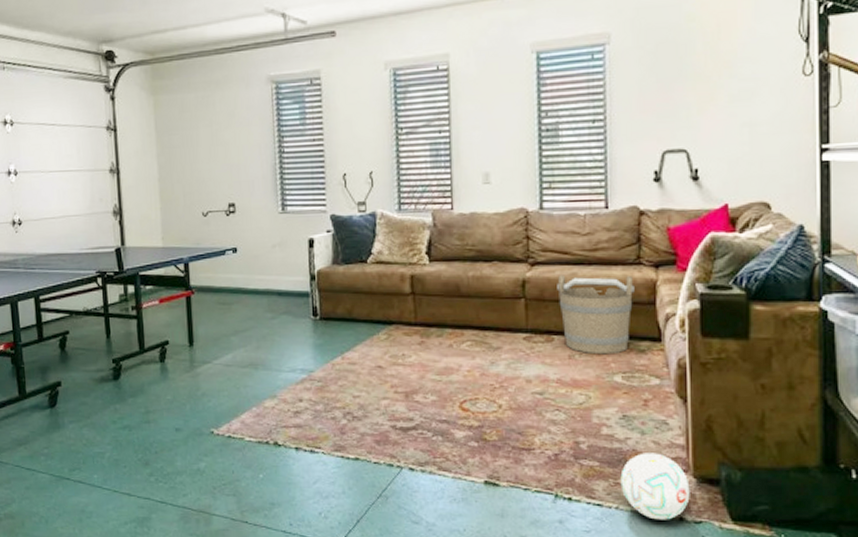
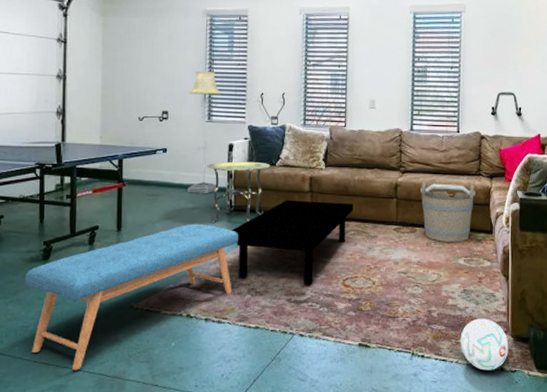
bench: none [96,336,328,502] -> present [25,223,238,370]
floor lamp: none [257,151,300,300] -> present [188,71,222,193]
side table: none [284,259,360,334] -> present [207,161,270,222]
coffee table: none [318,304,469,408] -> present [231,200,354,284]

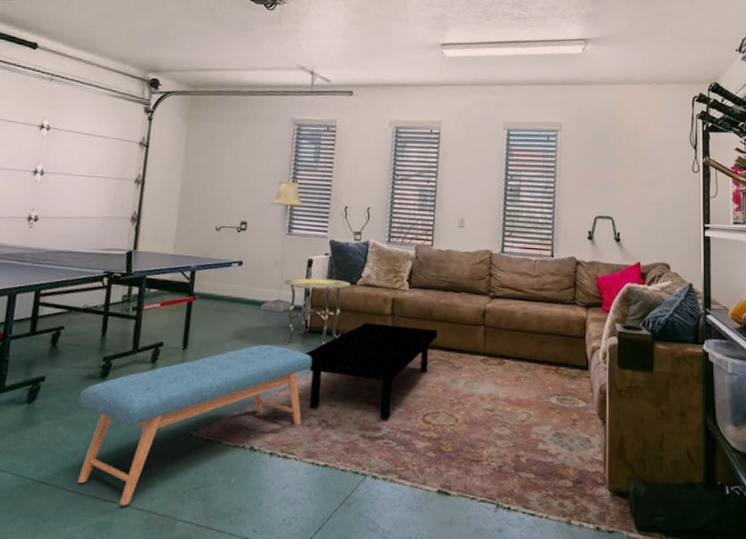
bucket: present [420,181,475,243] -> none [510,308,570,379]
ball: present [460,318,509,371] -> none [551,467,606,530]

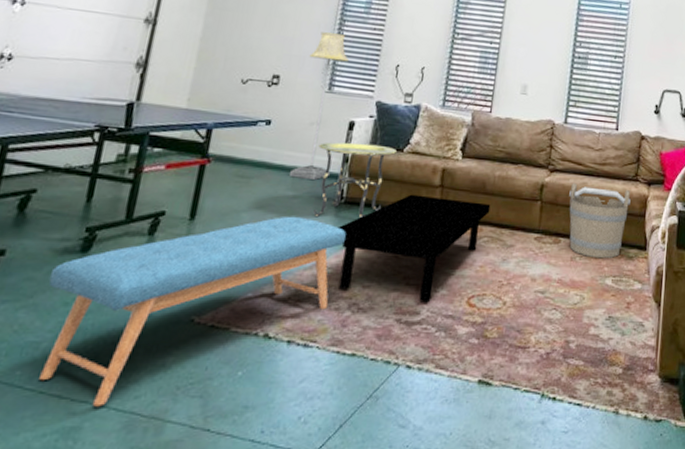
bucket: none [510,308,570,379] -> present [569,183,631,259]

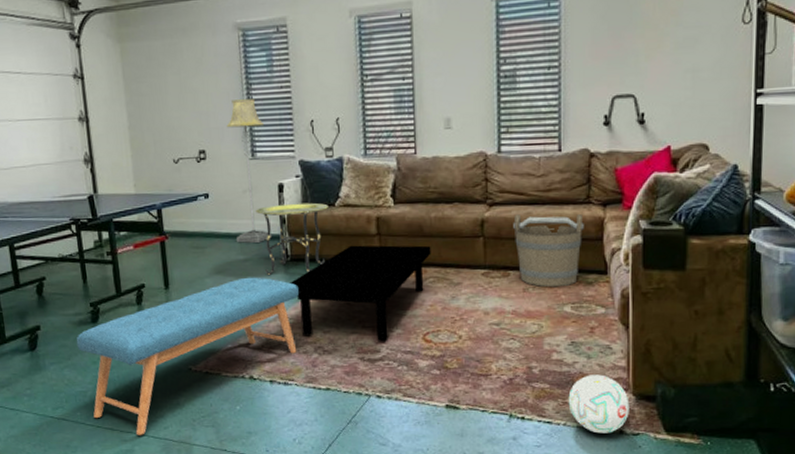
ball: none [599,353,655,419] -> present [568,374,630,434]

